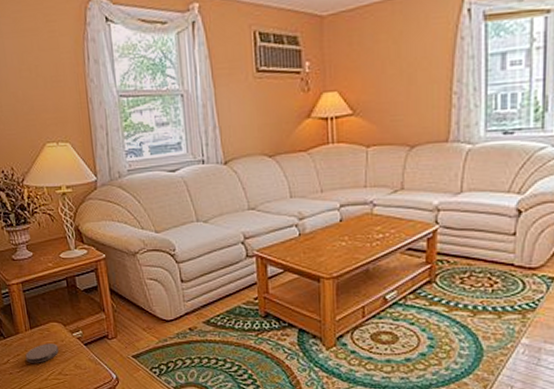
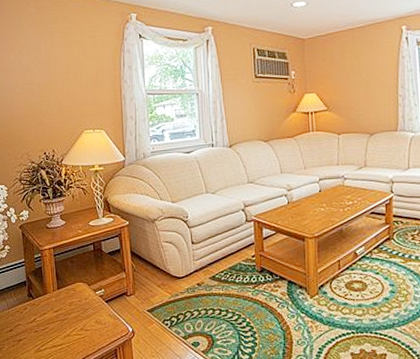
coaster: present [25,343,59,363] -> none [51,302,82,321]

